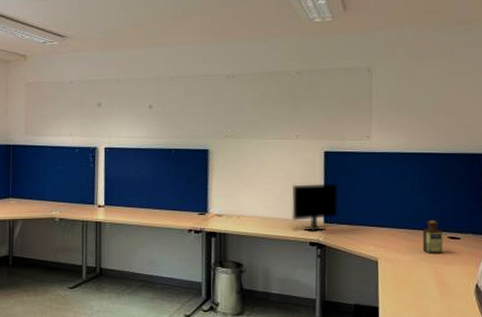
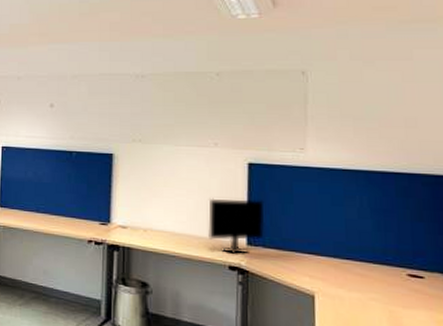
bottle: present [422,220,443,253] -> none [373,251,401,294]

